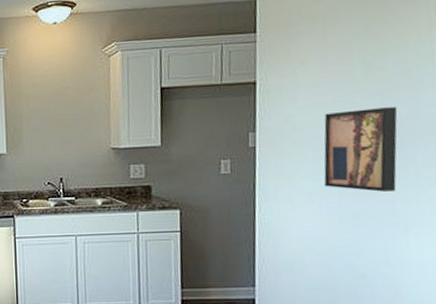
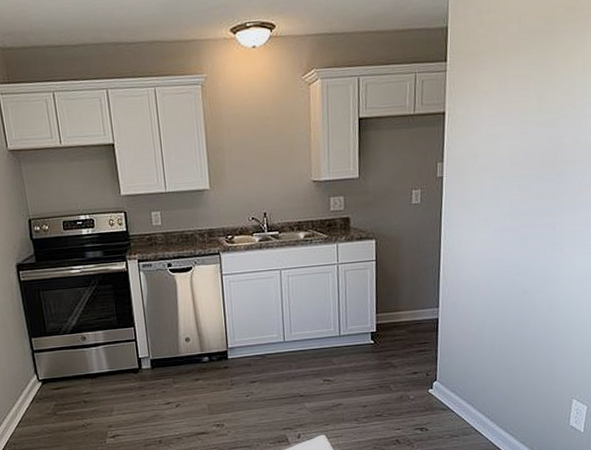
wall art: present [324,107,398,192] -> none [499,136,562,216]

